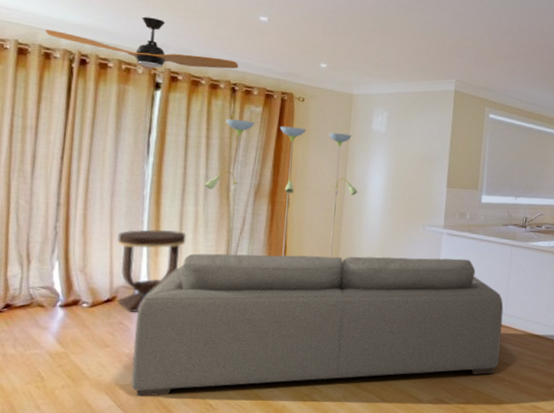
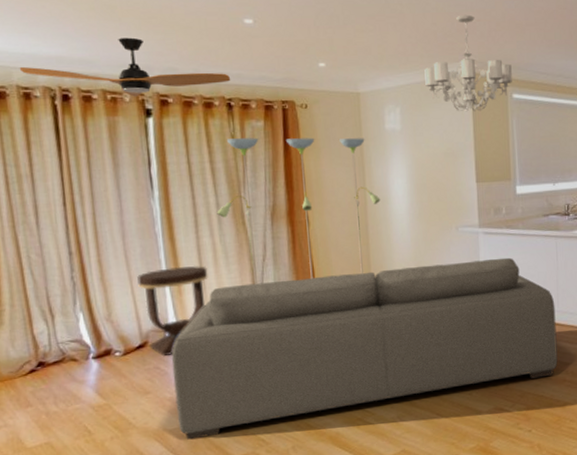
chandelier: none [413,40,492,125] -> present [424,14,512,112]

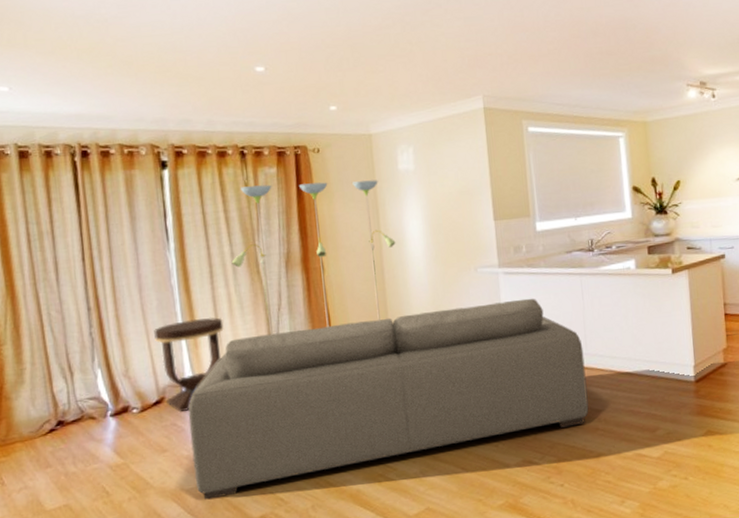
electric fan: present [19,37,231,97] -> none [41,91,244,150]
chandelier: present [424,14,512,112] -> none [436,49,527,148]

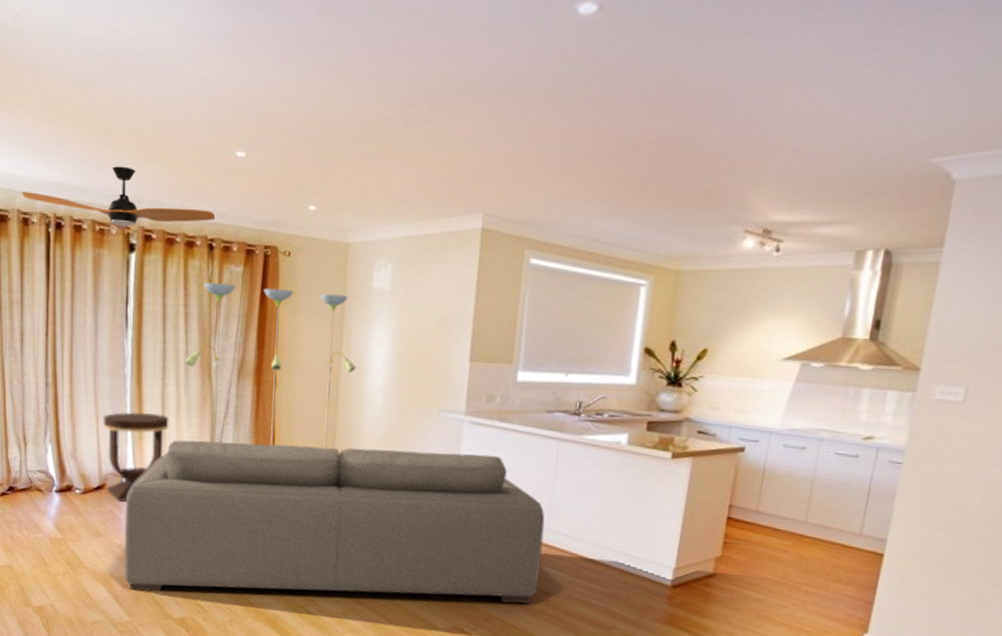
electric fan: none [41,91,244,150] -> present [21,166,216,230]

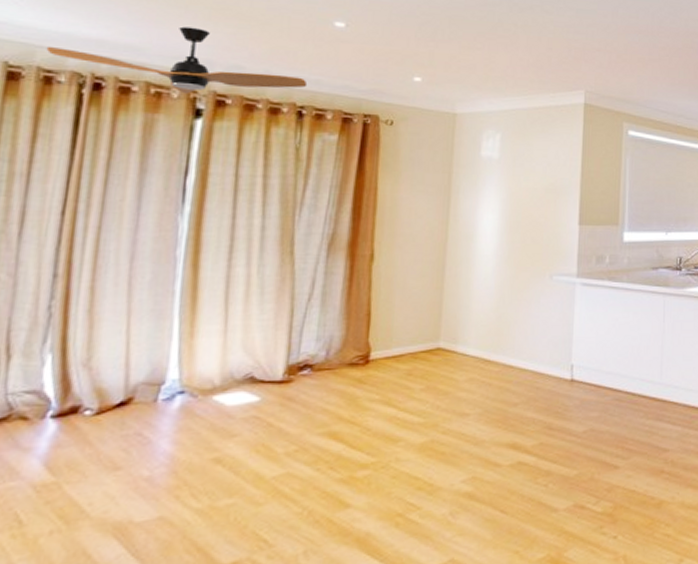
side table: present [103,412,169,502] -> none [135,301,234,419]
sofa: present [124,440,545,604] -> none [150,315,658,538]
floor lamp: present [185,283,356,449] -> none [260,151,465,330]

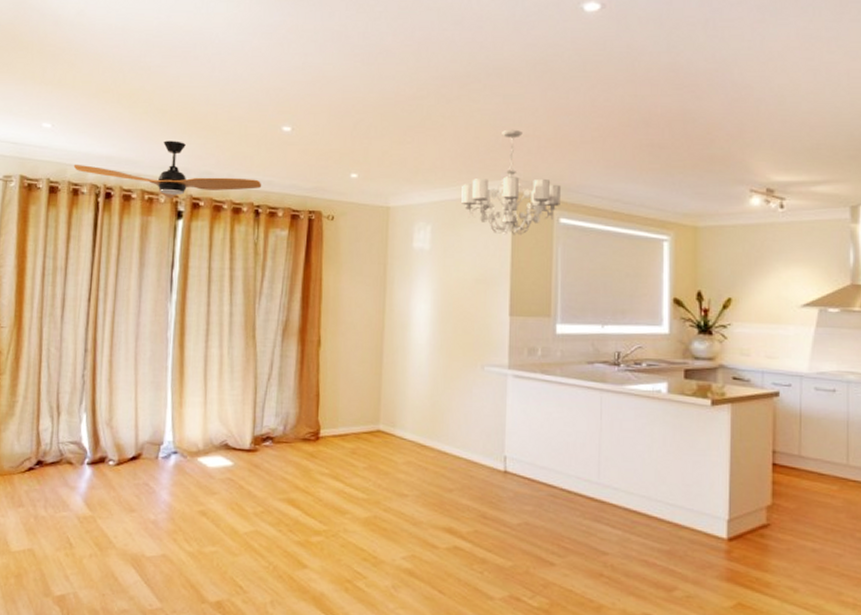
chandelier: none [532,43,630,146] -> present [461,129,561,236]

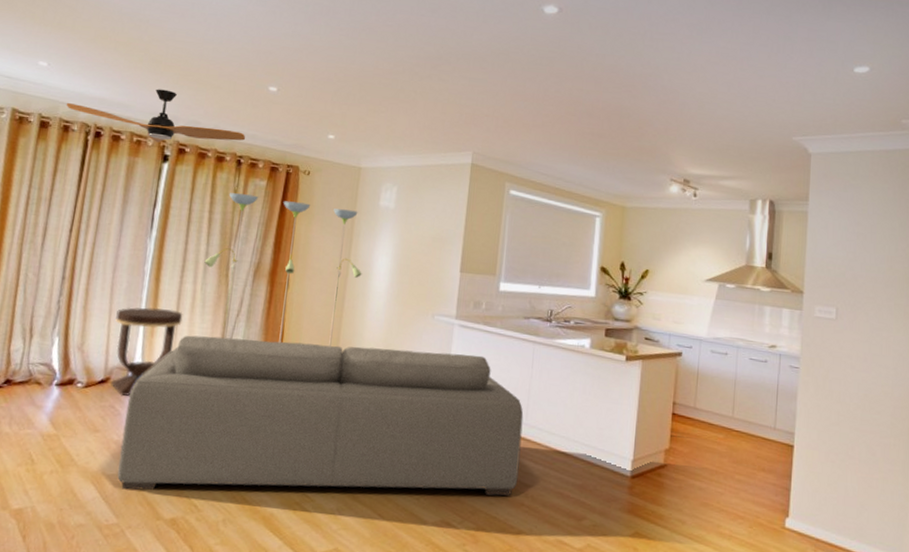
side table: none [142,376,211,473] -> present [111,307,183,397]
sofa: none [157,403,595,573] -> present [117,335,524,496]
floor lamp: none [229,246,400,408] -> present [204,193,362,347]
chandelier: present [461,129,561,236] -> none [425,108,513,202]

